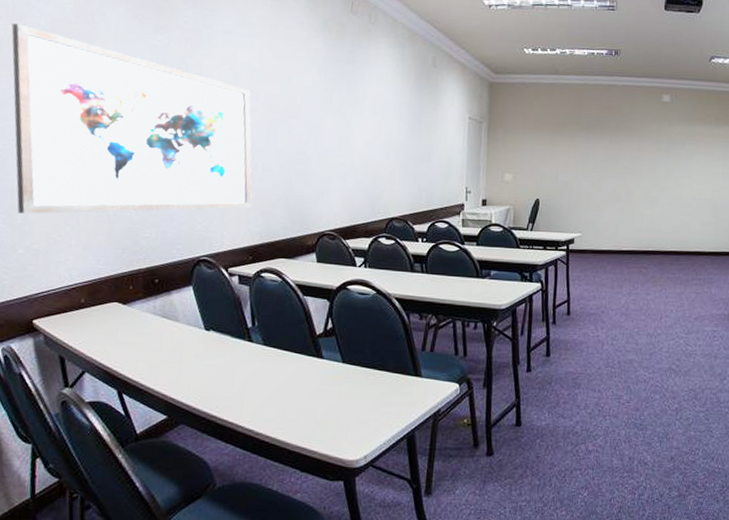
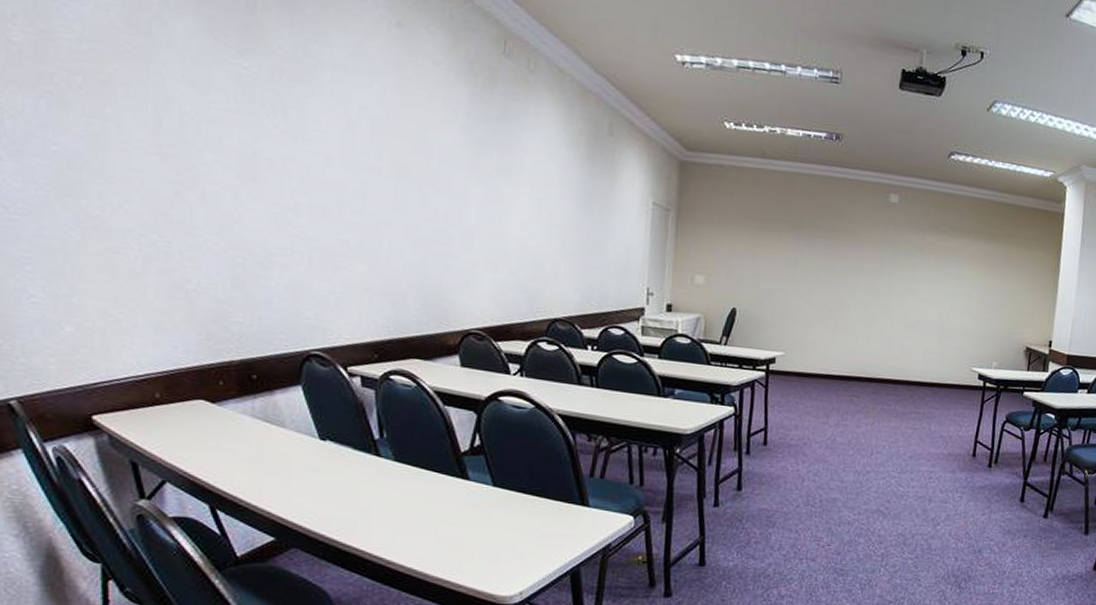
wall art: present [11,23,253,214] -> none [33,25,377,295]

